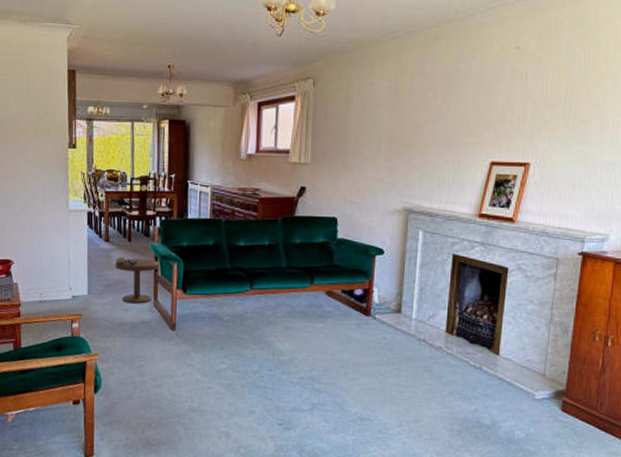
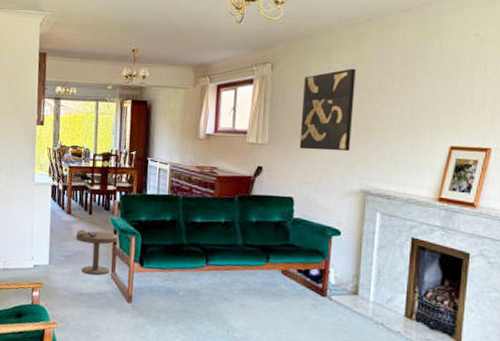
wall art: none [342,83,398,169] -> present [299,68,356,152]

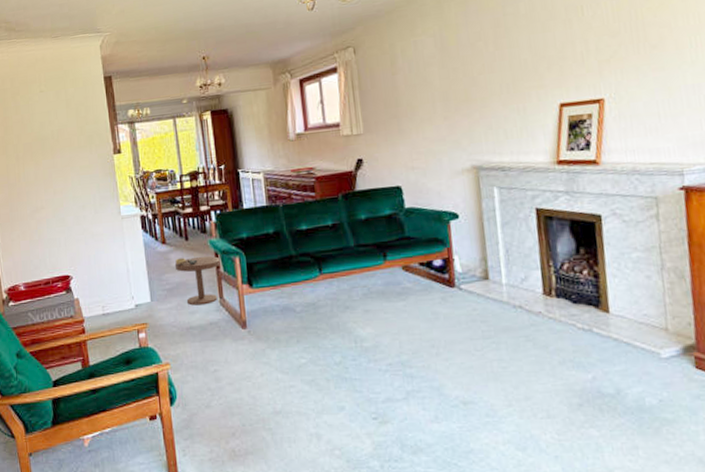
wall art: present [299,68,356,152] -> none [391,37,453,133]

